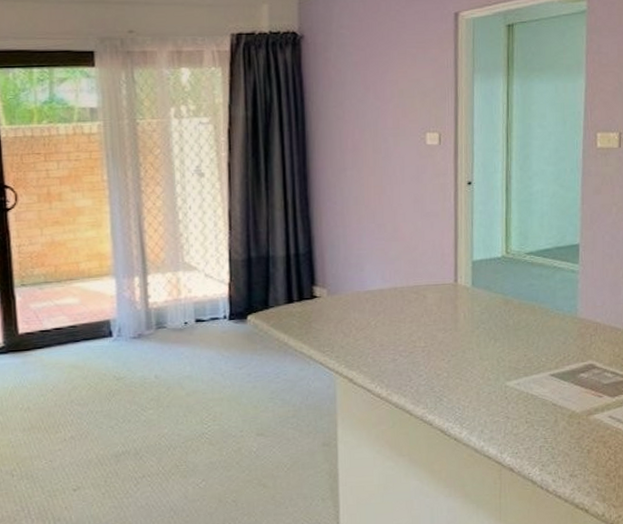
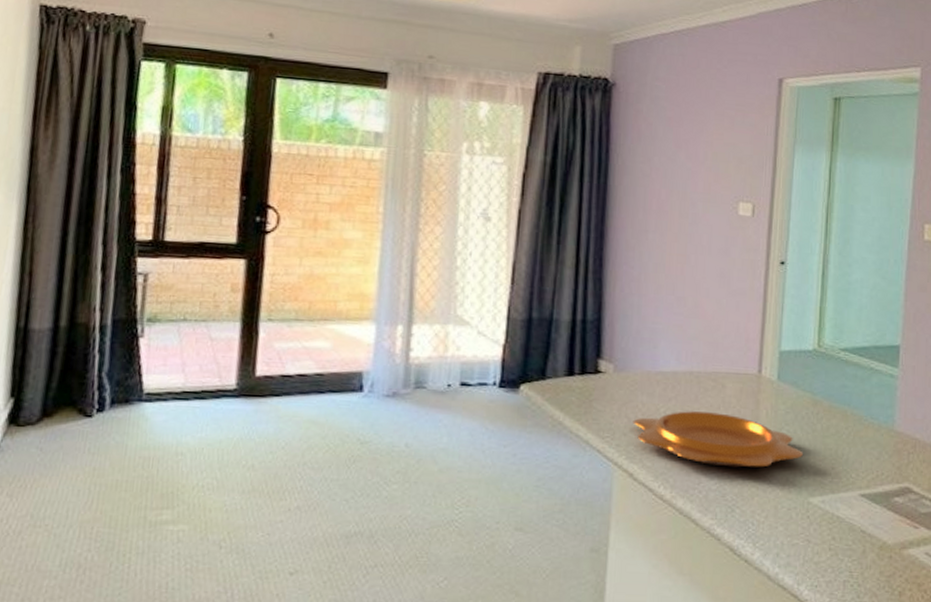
decorative bowl: none [348,320,498,365] -> present [633,411,803,468]

